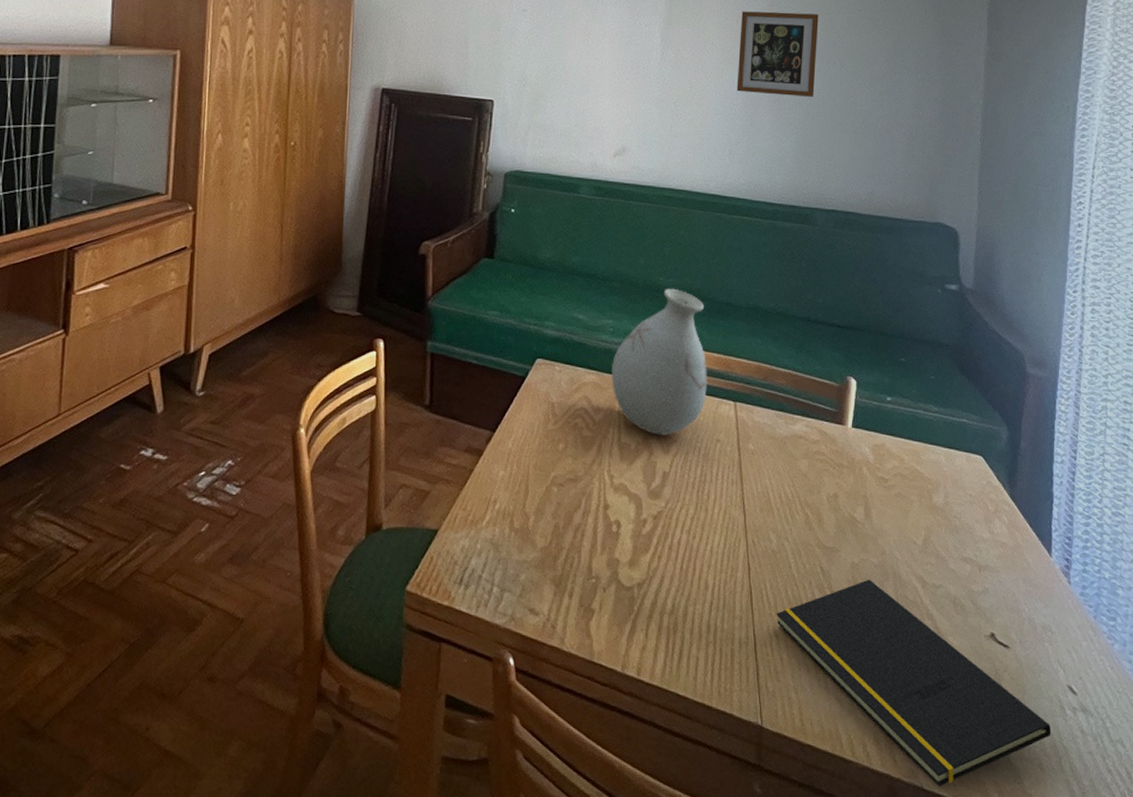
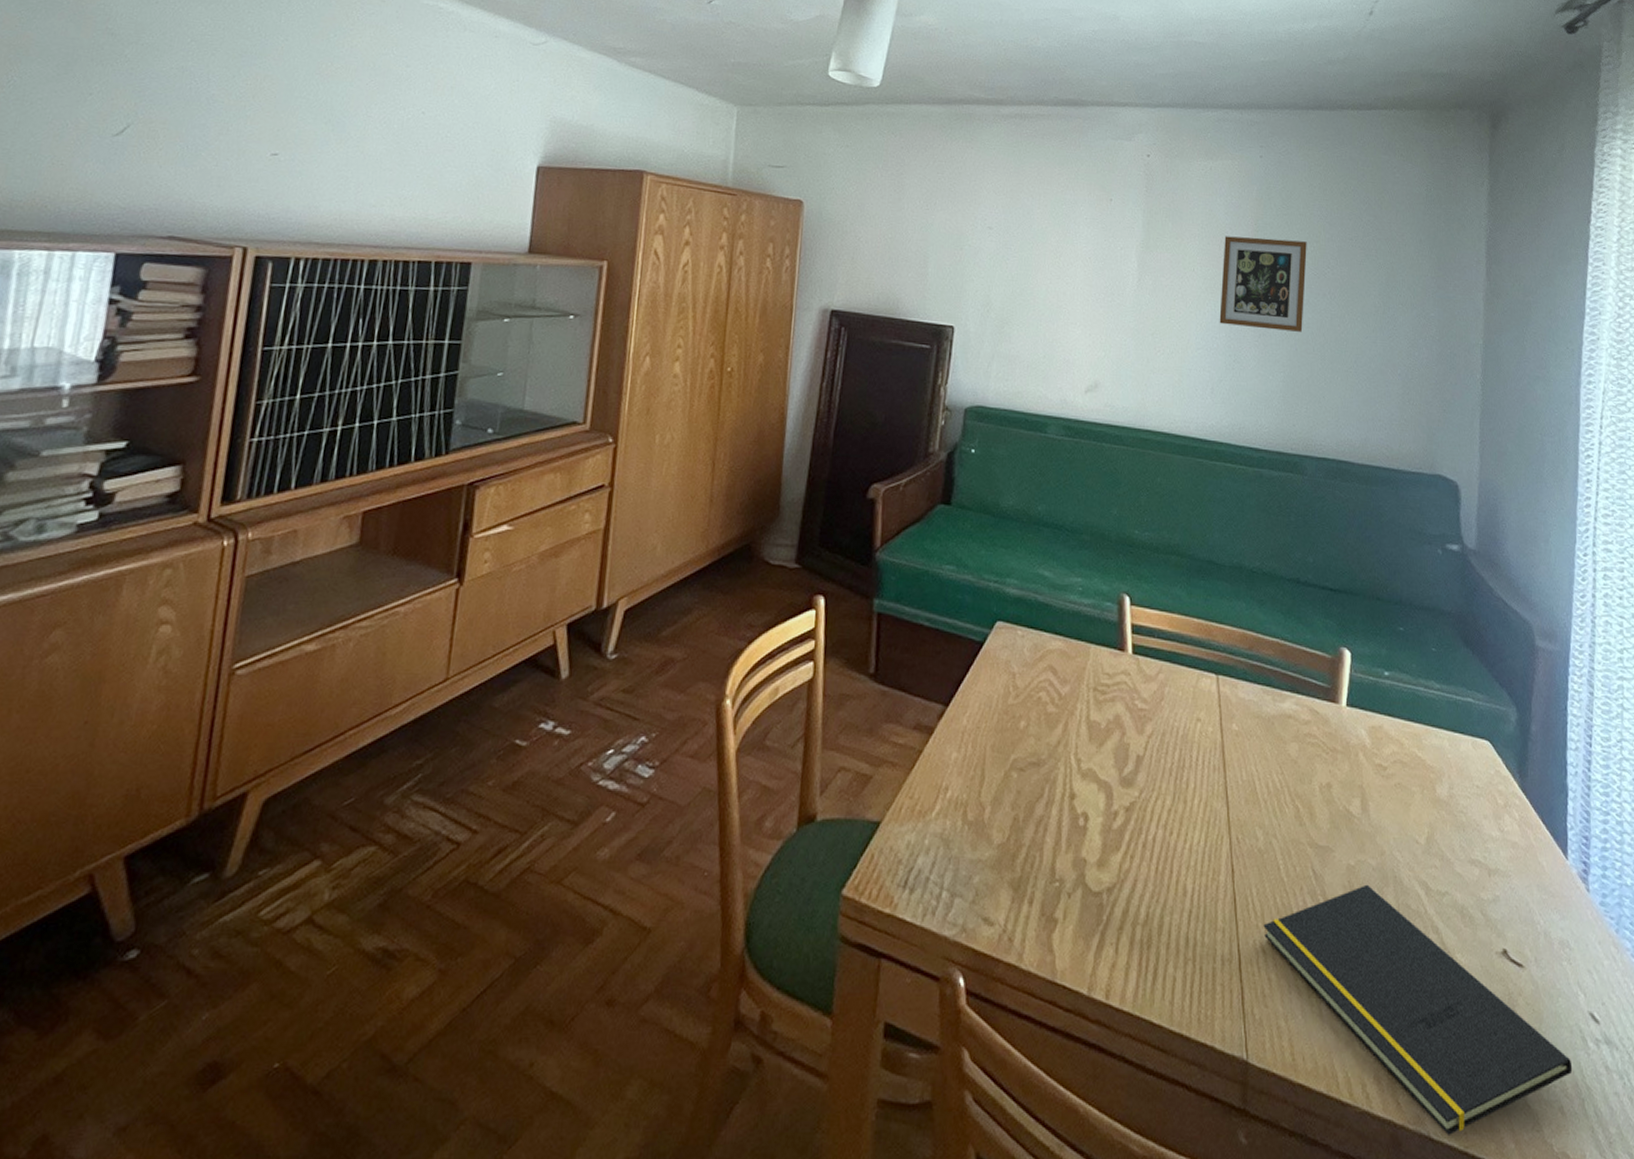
vase: present [610,288,708,436] -> none [1079,542,1188,713]

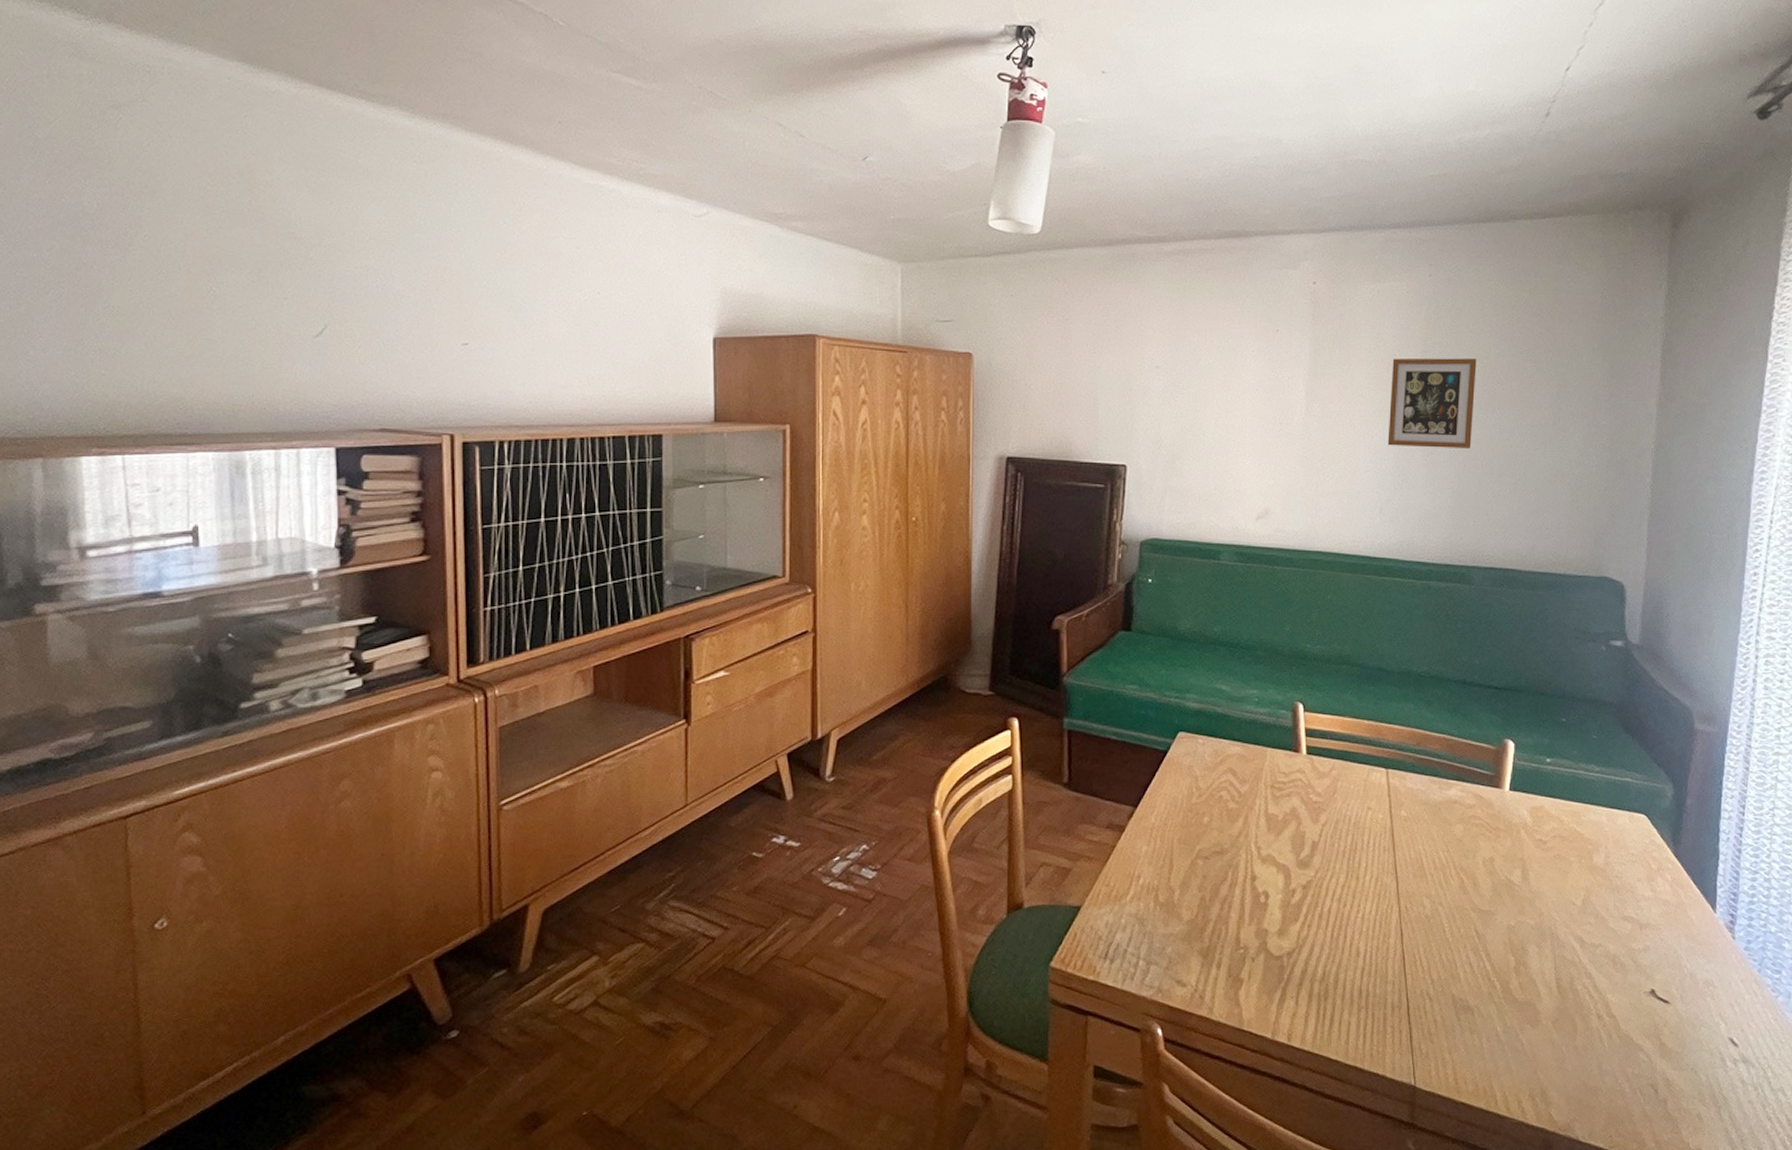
notepad: present [1263,884,1573,1135] -> none [1430,940,1711,1138]

